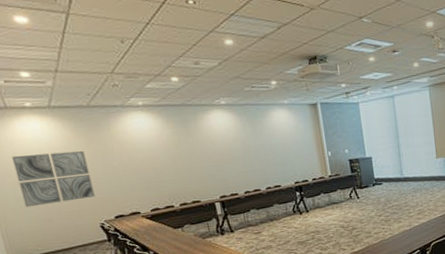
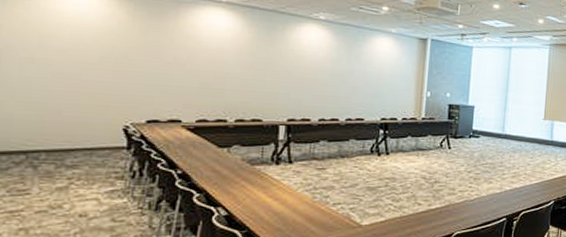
wall art: present [11,150,95,208] -> none [30,26,135,93]

